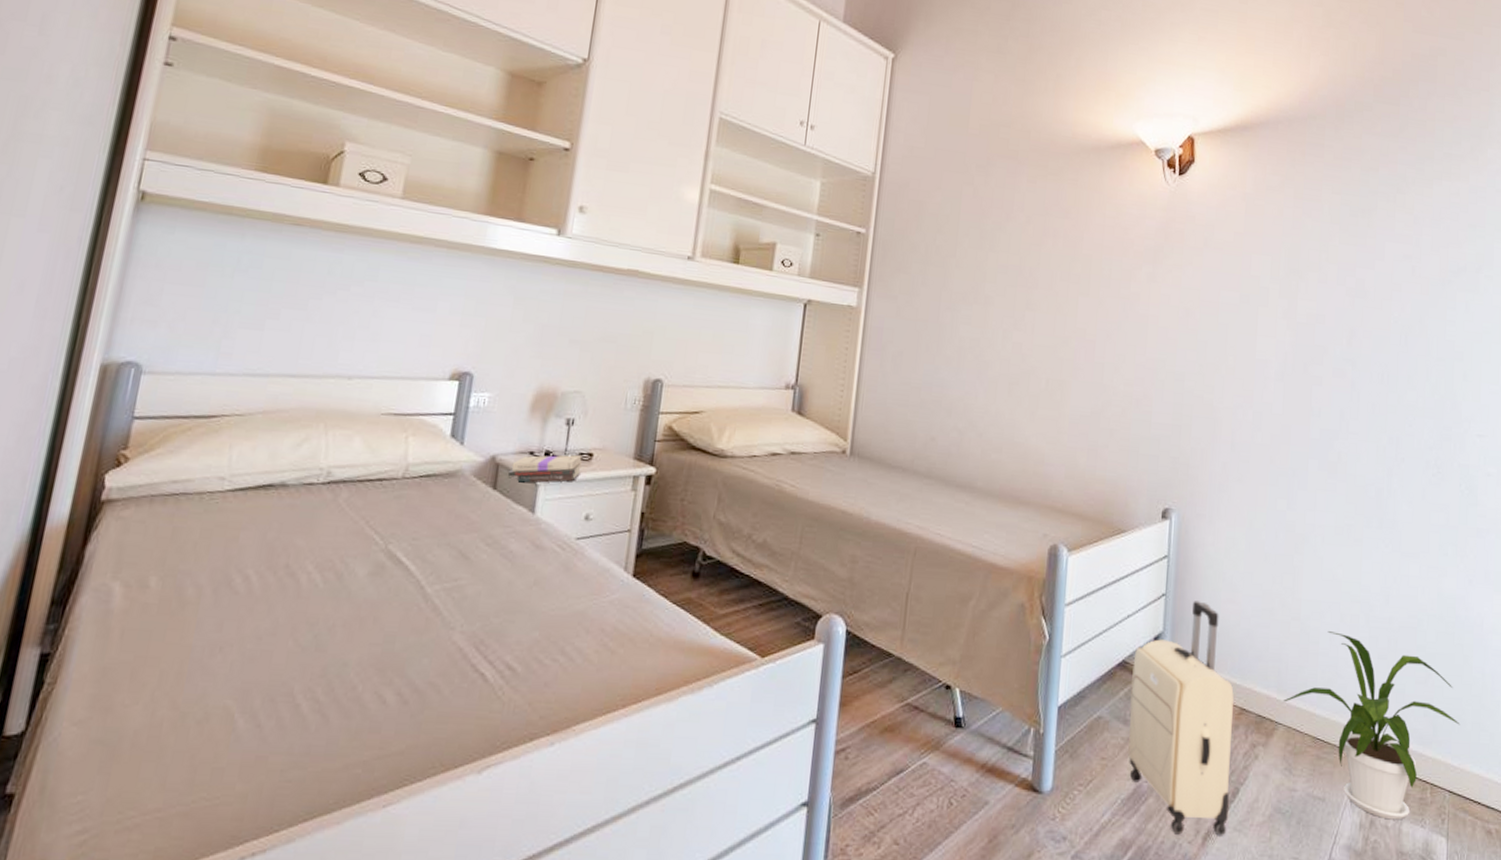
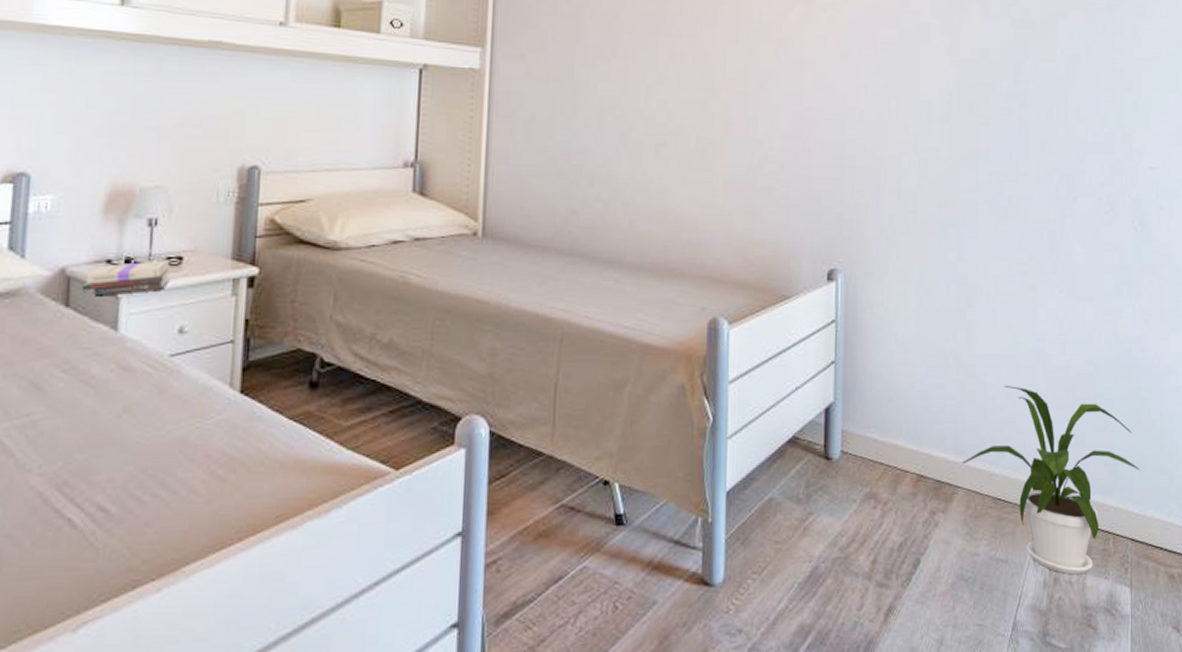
suitcase: present [1128,601,1234,836] -> none [802,366,910,614]

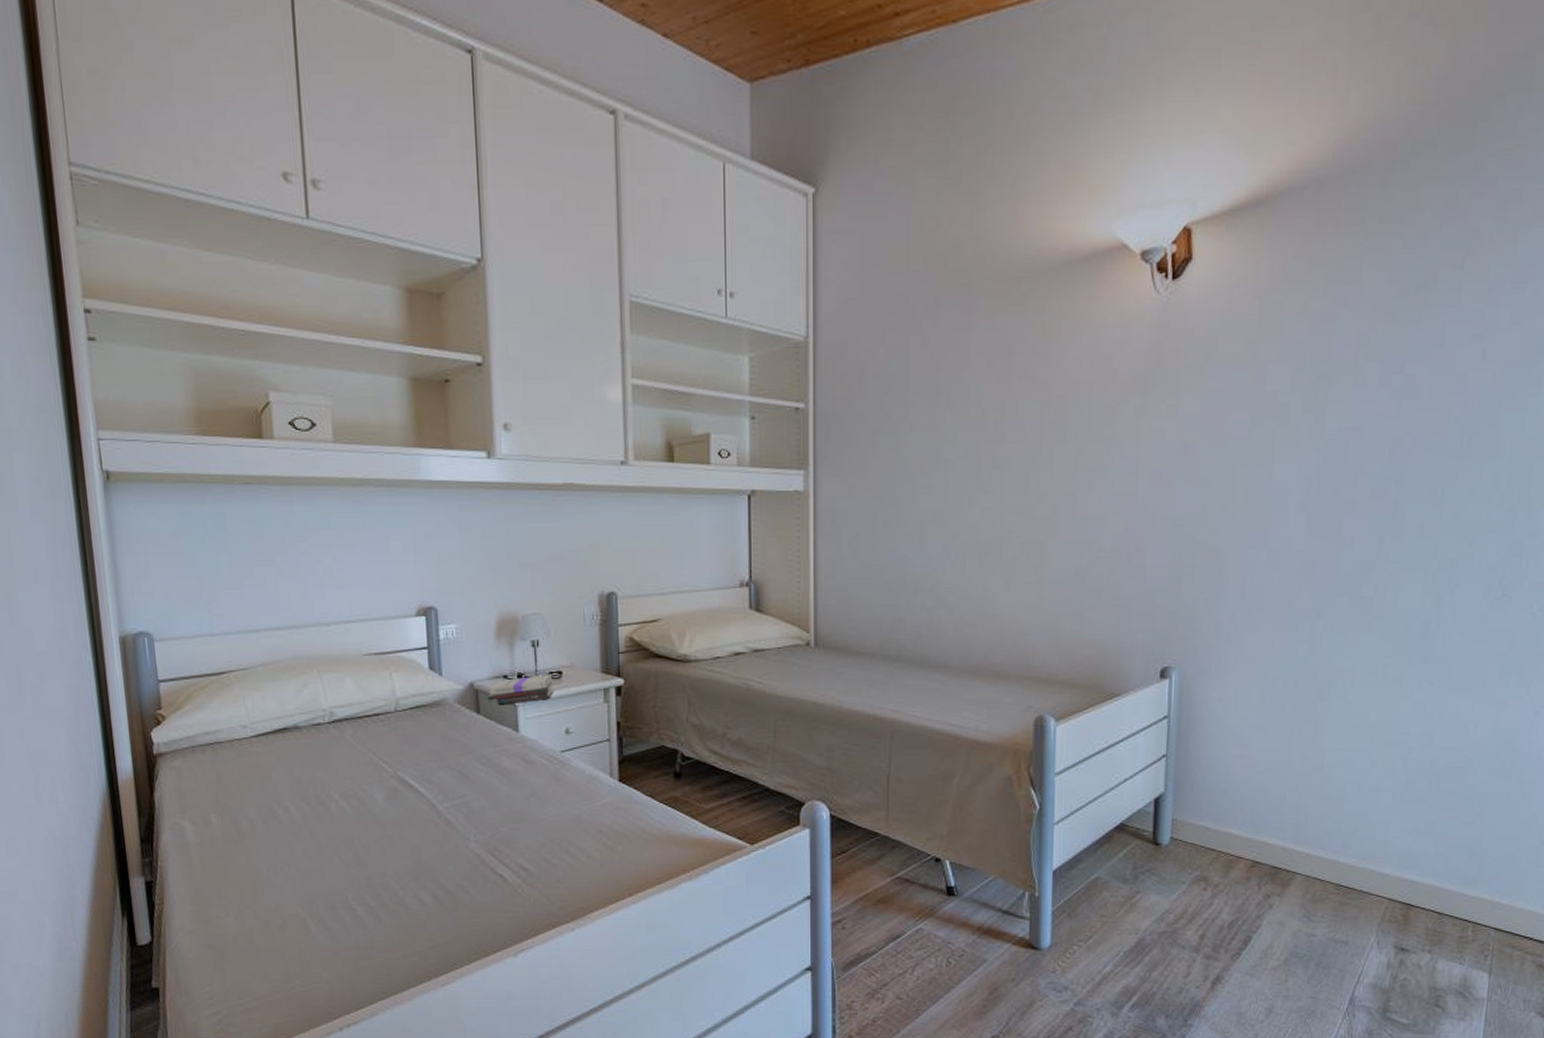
house plant: present [961,386,1141,575] -> none [1301,778,1513,959]

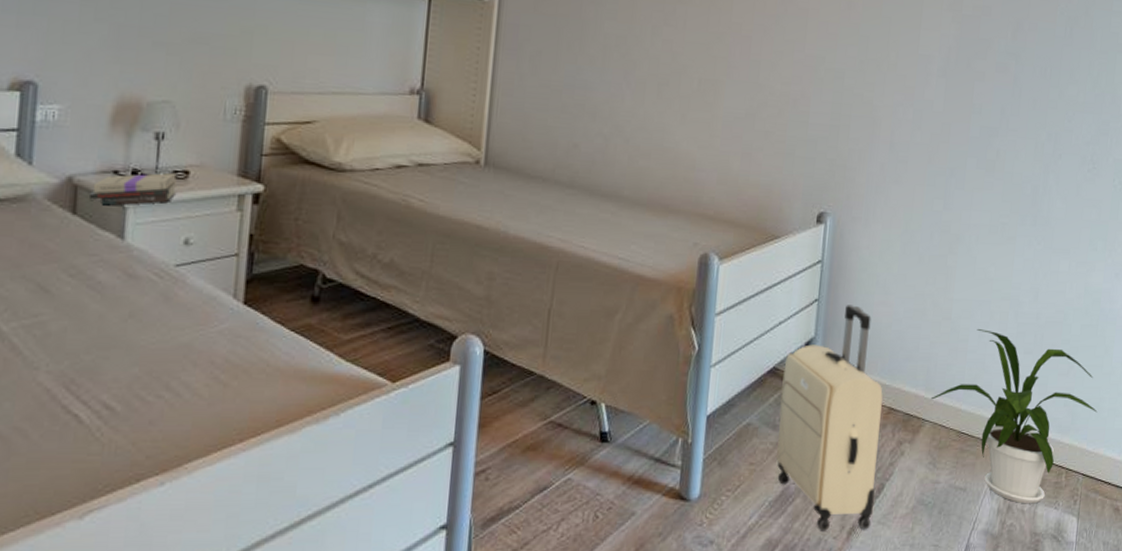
suitcase: none [1129,759,1245,981] -> present [776,305,883,531]
house plant: none [1301,778,1513,959] -> present [930,329,1098,504]

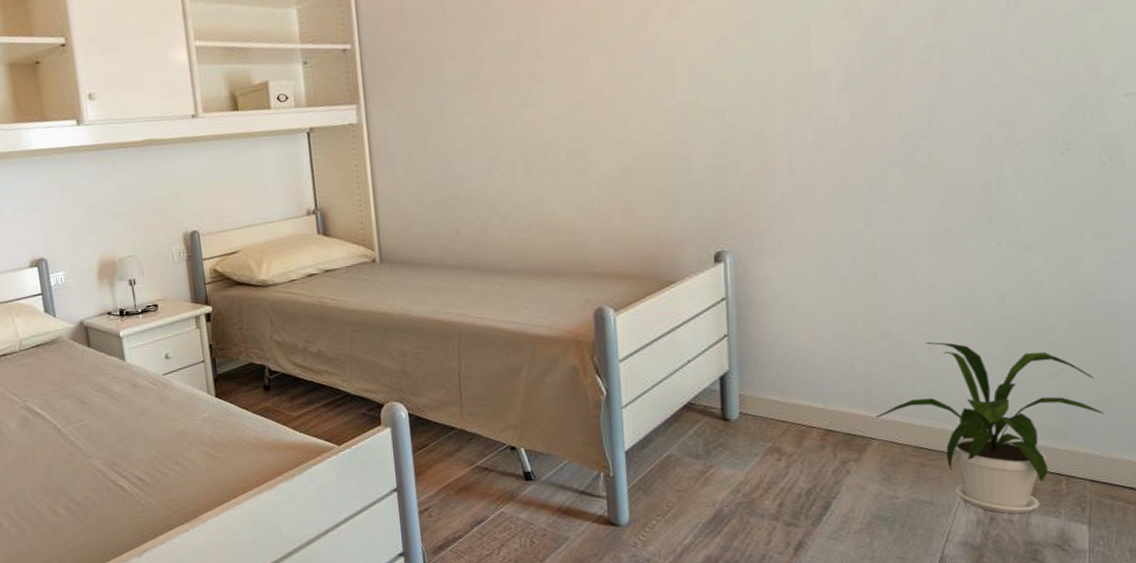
books: present [88,172,177,206] -> none [95,307,152,339]
suitcase: present [776,305,883,531] -> none [699,335,821,548]

